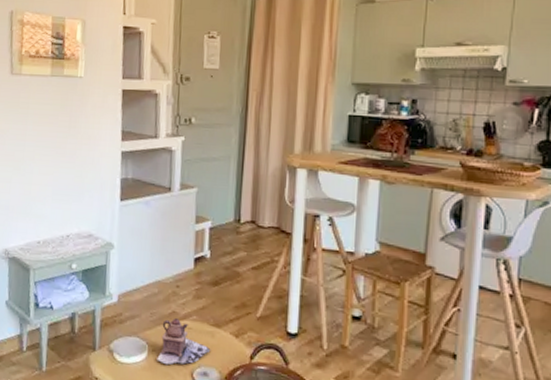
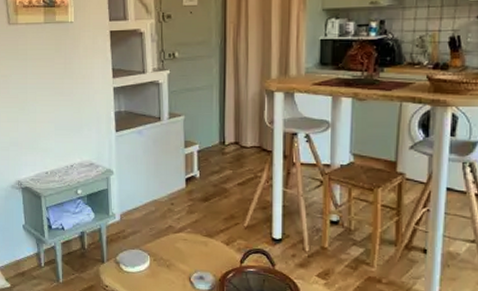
teapot: present [157,317,211,365] -> none [158,231,205,272]

